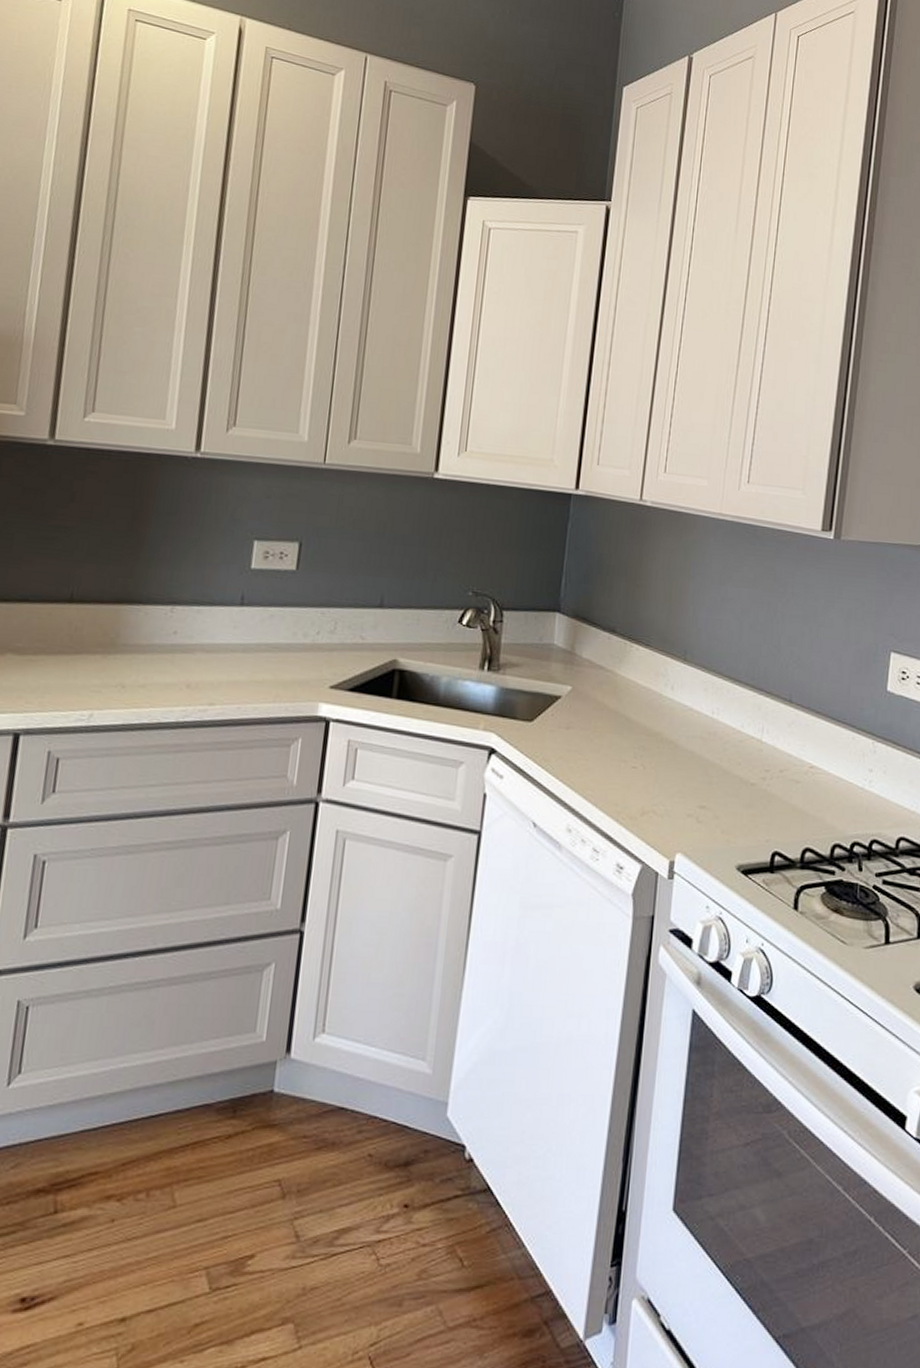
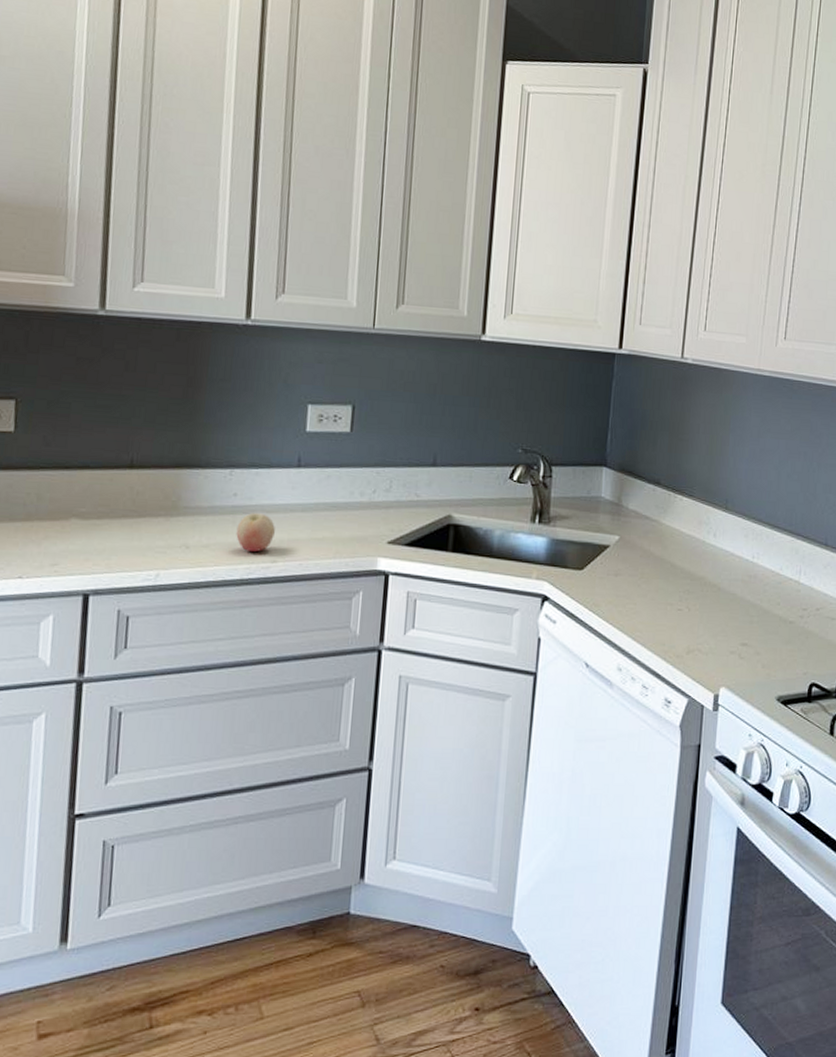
fruit: none [174,652,215,694] -> present [236,513,275,553]

